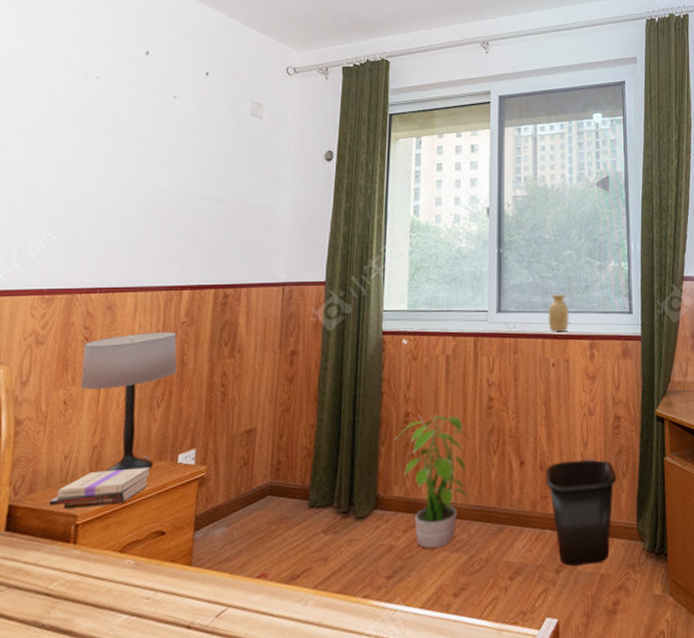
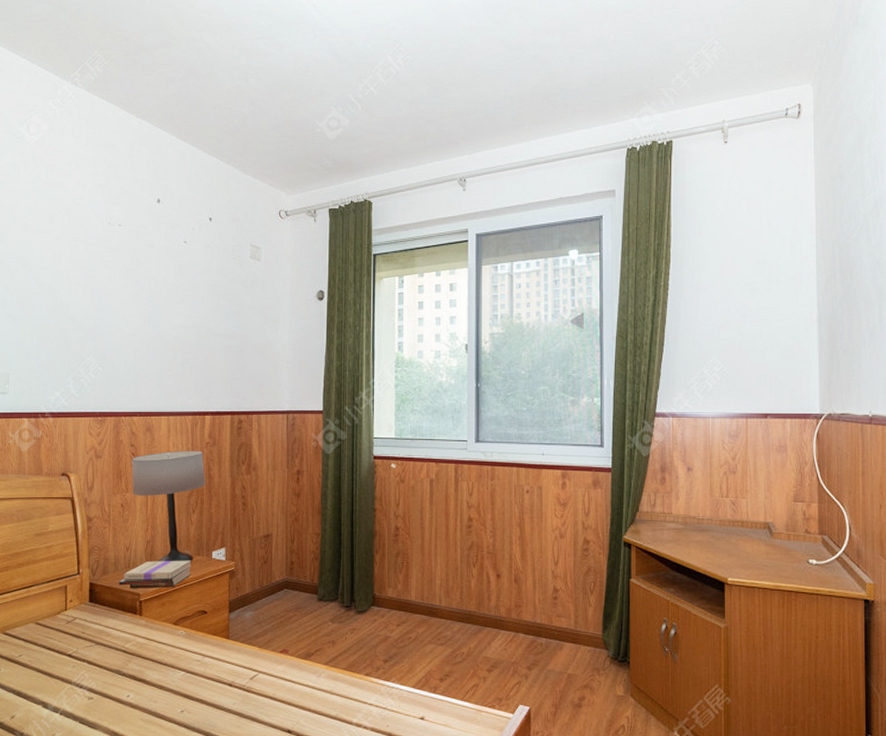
potted plant: present [394,412,471,549] -> none [386,528,453,642]
waste bin: present [546,459,617,566] -> none [520,576,585,665]
vase: present [548,294,569,332] -> none [523,427,543,462]

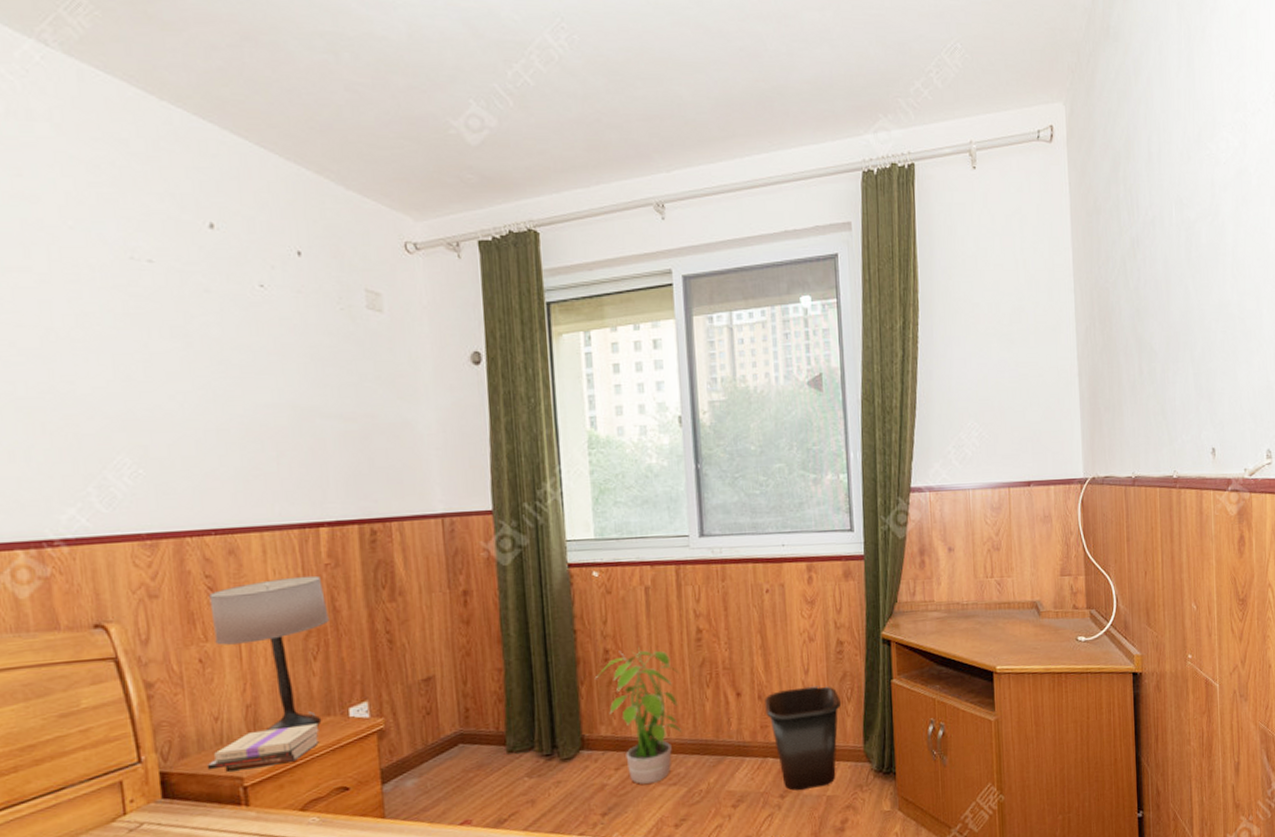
potted plant: none [386,528,453,642] -> present [594,648,683,785]
waste bin: none [520,576,585,665] -> present [765,685,842,791]

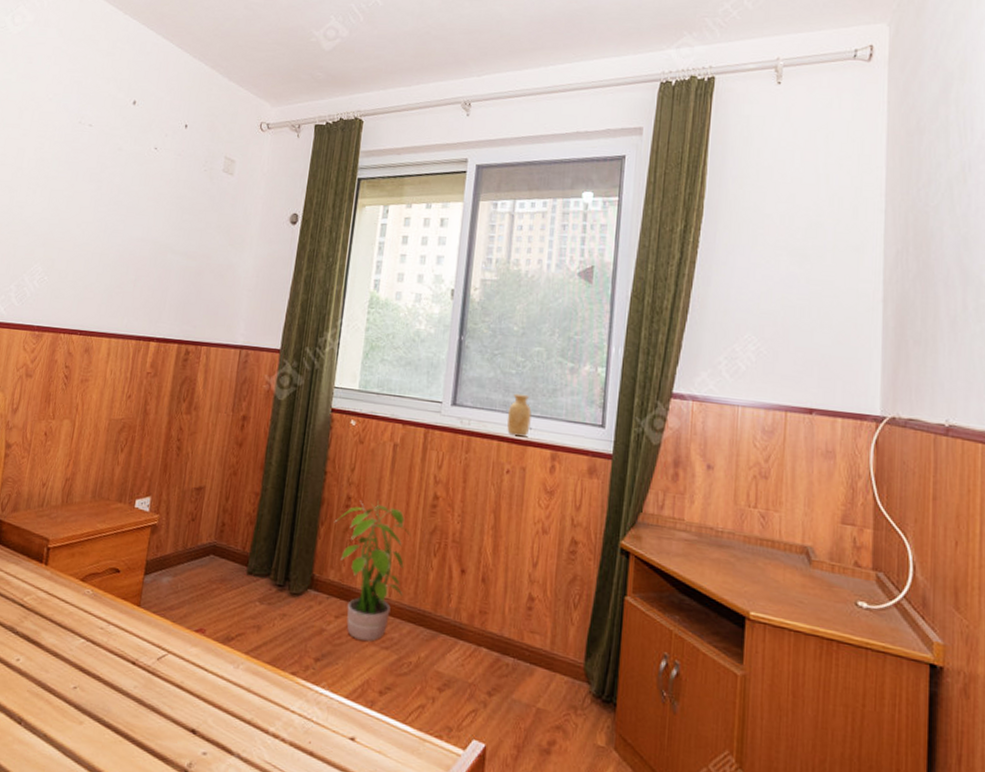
books: present [206,723,320,772] -> none [27,501,112,537]
table lamp: present [209,575,329,731] -> none [58,378,142,508]
vase: none [758,512,783,556] -> present [507,393,532,437]
waste bin: present [765,685,842,791] -> none [487,578,567,696]

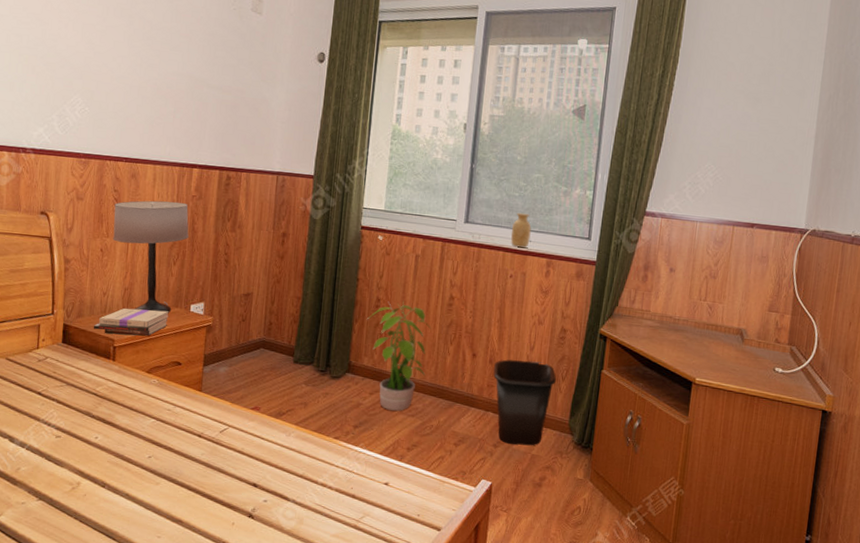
books: none [27,501,112,537] -> present [93,308,169,336]
table lamp: none [58,378,142,508] -> present [113,200,189,312]
waste bin: none [487,578,567,696] -> present [493,359,557,446]

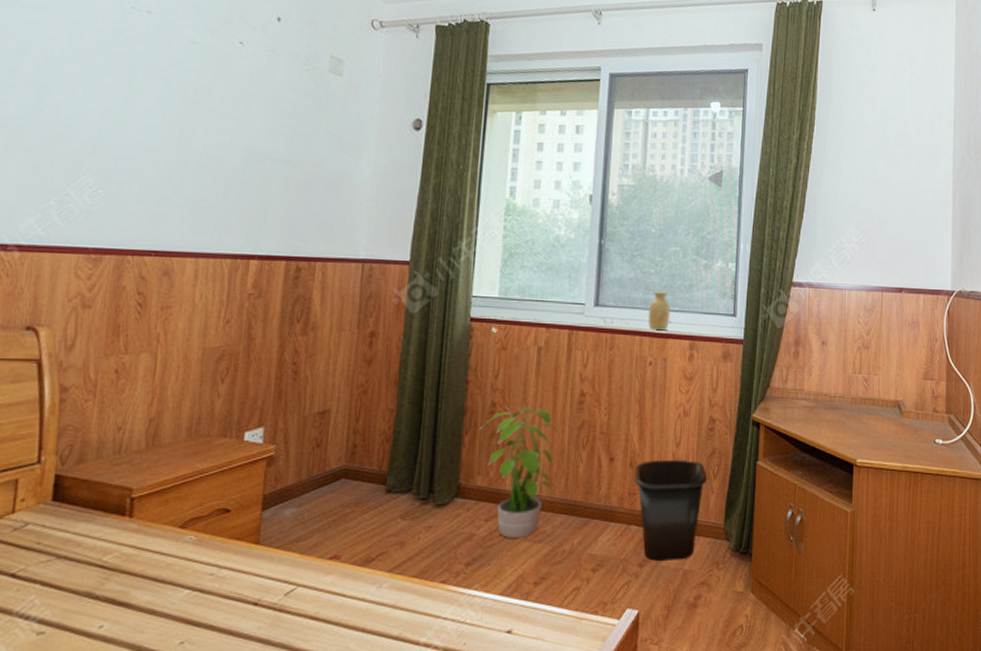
books: present [93,308,169,336] -> none [100,443,214,481]
table lamp: present [113,200,189,312] -> none [134,302,244,446]

